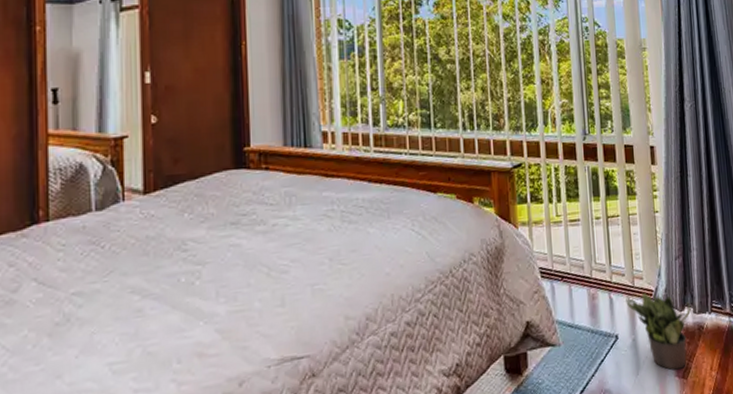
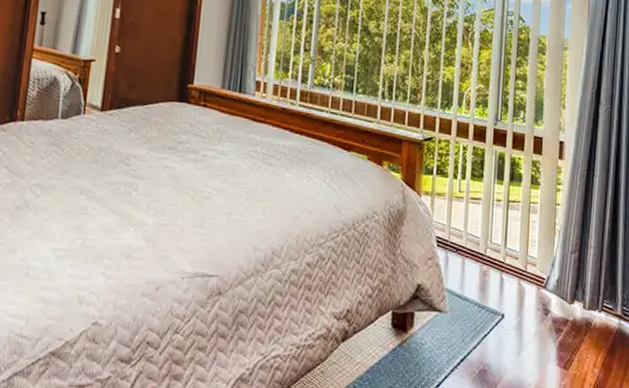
potted plant: present [626,290,691,371] -> none [516,279,580,359]

